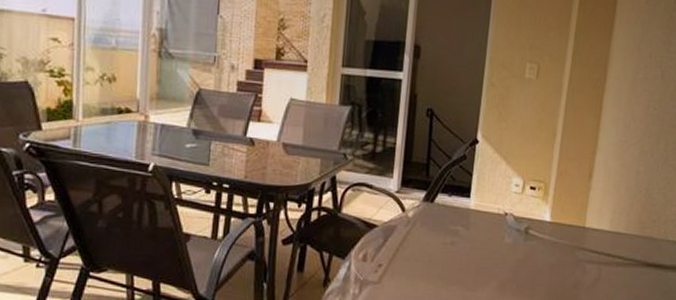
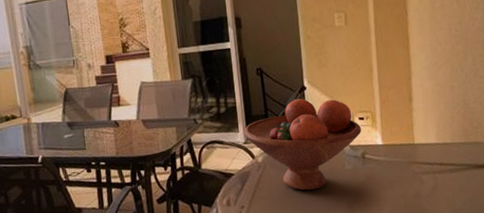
fruit bowl: none [398,152,531,260] -> present [243,99,361,191]

